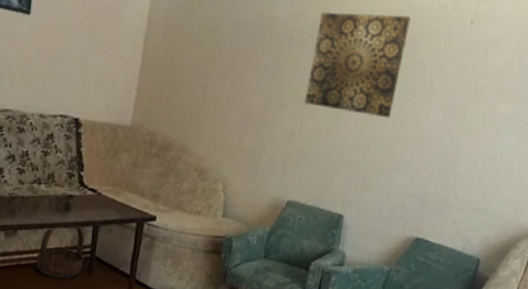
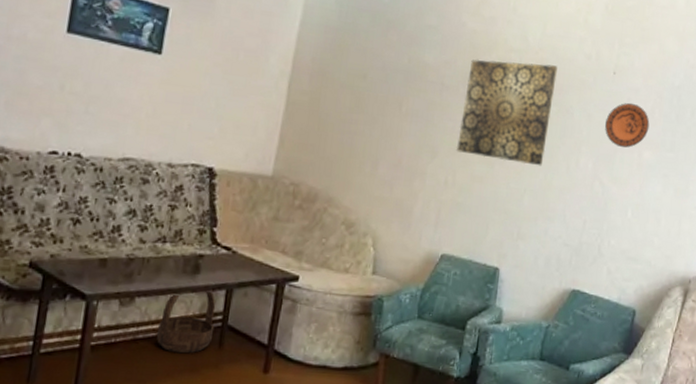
decorative plate: none [458,53,508,100] -> present [605,102,650,148]

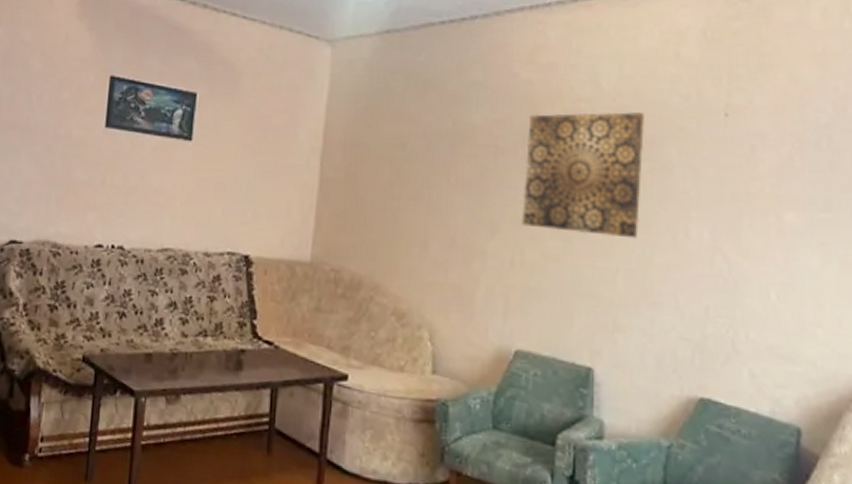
basket: present [156,290,216,354] -> none [203,388,261,459]
decorative plate: present [605,102,650,148] -> none [721,150,788,209]

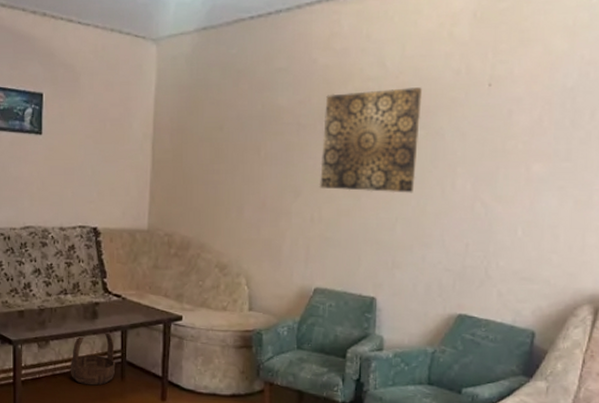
basket: none [203,388,261,459] -> present [70,331,116,386]

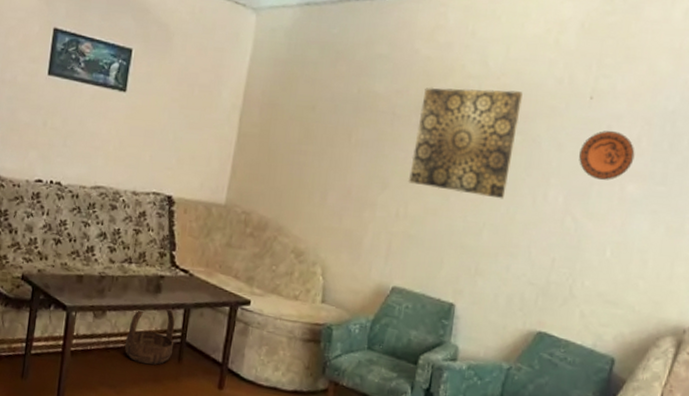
decorative plate: none [483,114,538,163] -> present [579,130,635,180]

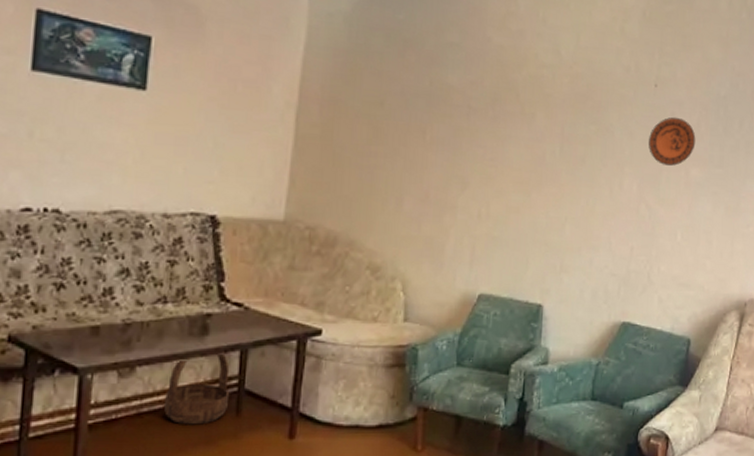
wall art: present [409,87,523,199] -> none [489,77,594,192]

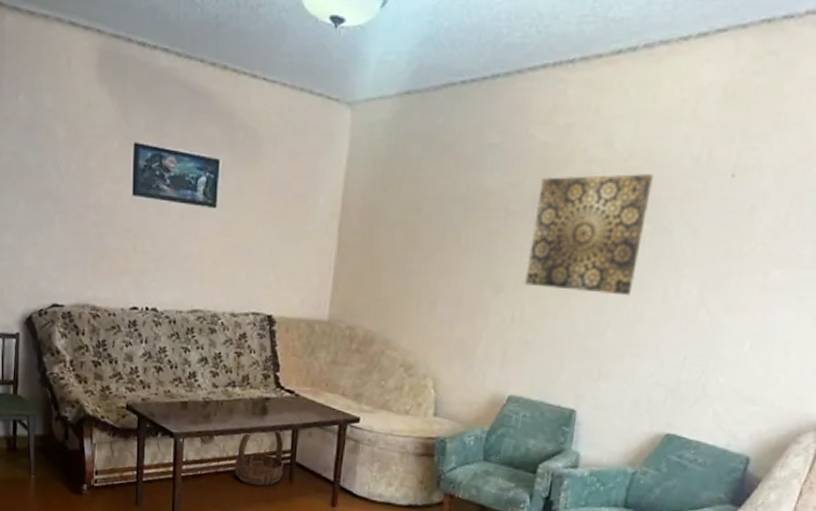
wall art: none [489,77,594,192] -> present [525,174,653,296]
decorative plate: present [649,117,696,166] -> none [716,211,782,267]

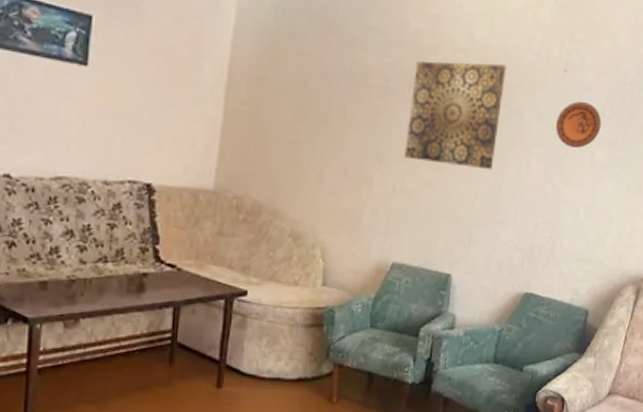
basket: present [234,430,284,487] -> none [104,308,164,373]
decorative plate: none [716,211,782,267] -> present [556,101,602,148]

